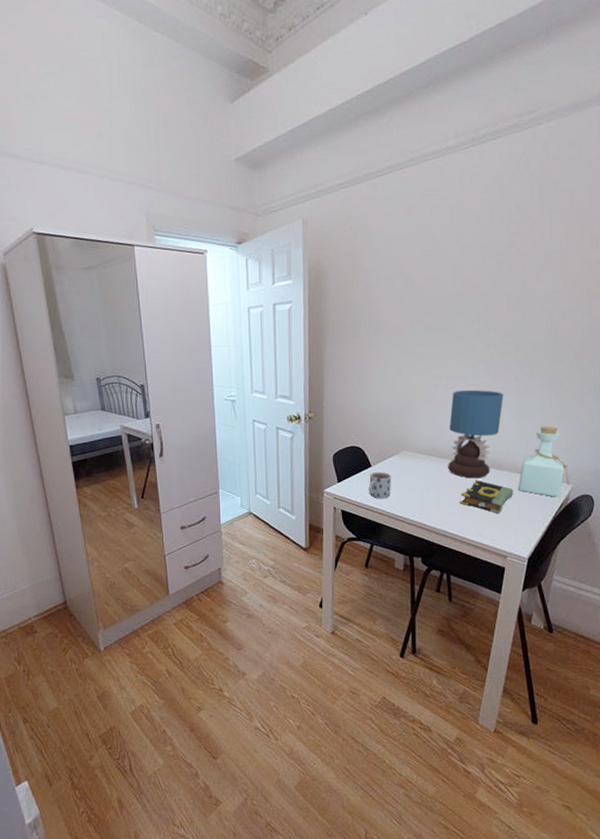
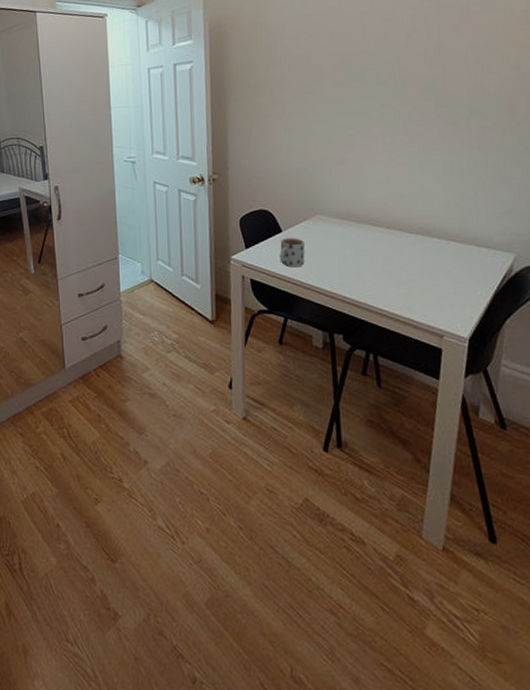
table lamp: present [448,389,504,479] -> none [367,149,427,246]
book: present [460,479,514,514] -> none [384,247,446,286]
bottle: present [518,425,569,497] -> none [451,187,511,268]

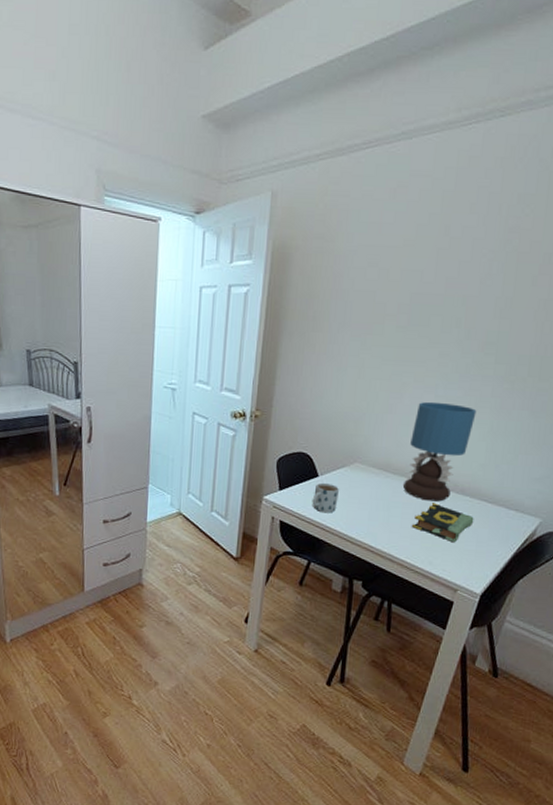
table lamp: none [367,149,427,246] -> present [403,401,477,502]
book: none [384,247,446,286] -> present [412,503,474,543]

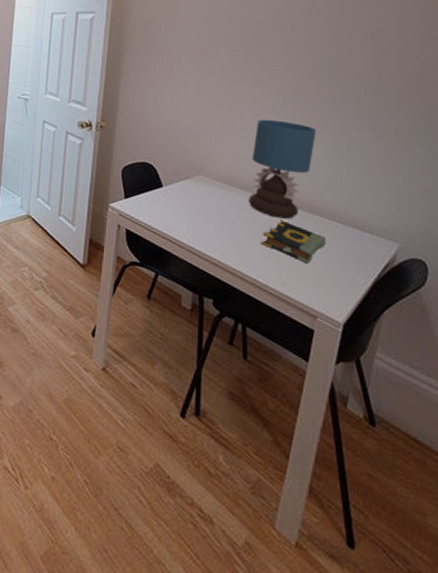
mug: present [312,482,340,513] -> none [157,193,185,225]

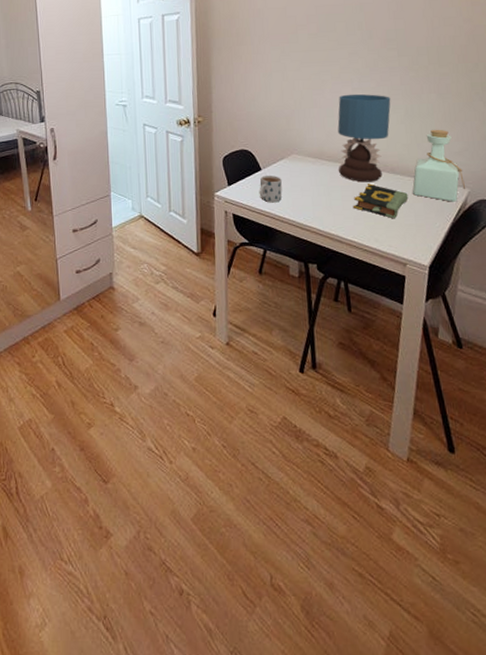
mug: none [157,193,185,225] -> present [259,175,283,203]
bottle: none [332,170,395,256] -> present [412,129,465,202]

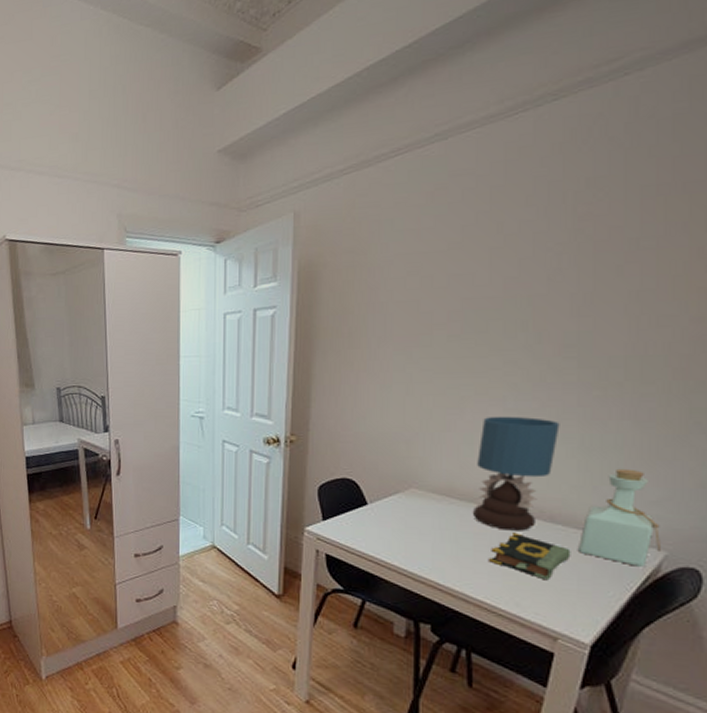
mug: present [259,175,283,203] -> none [362,511,395,546]

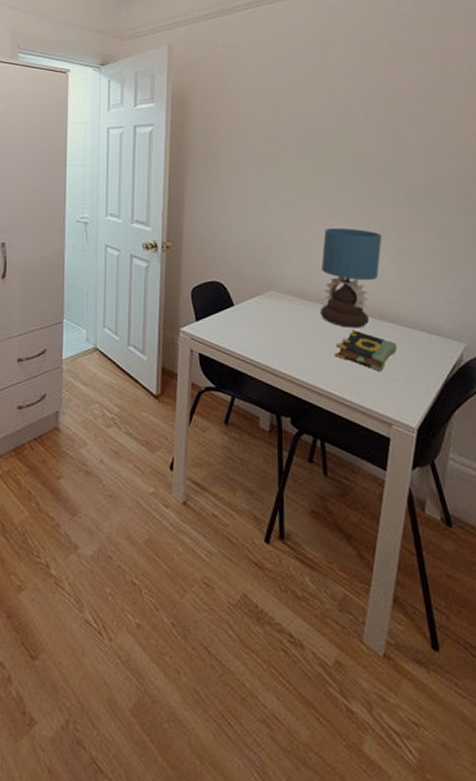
bottle: present [579,468,660,567] -> none [402,273,461,357]

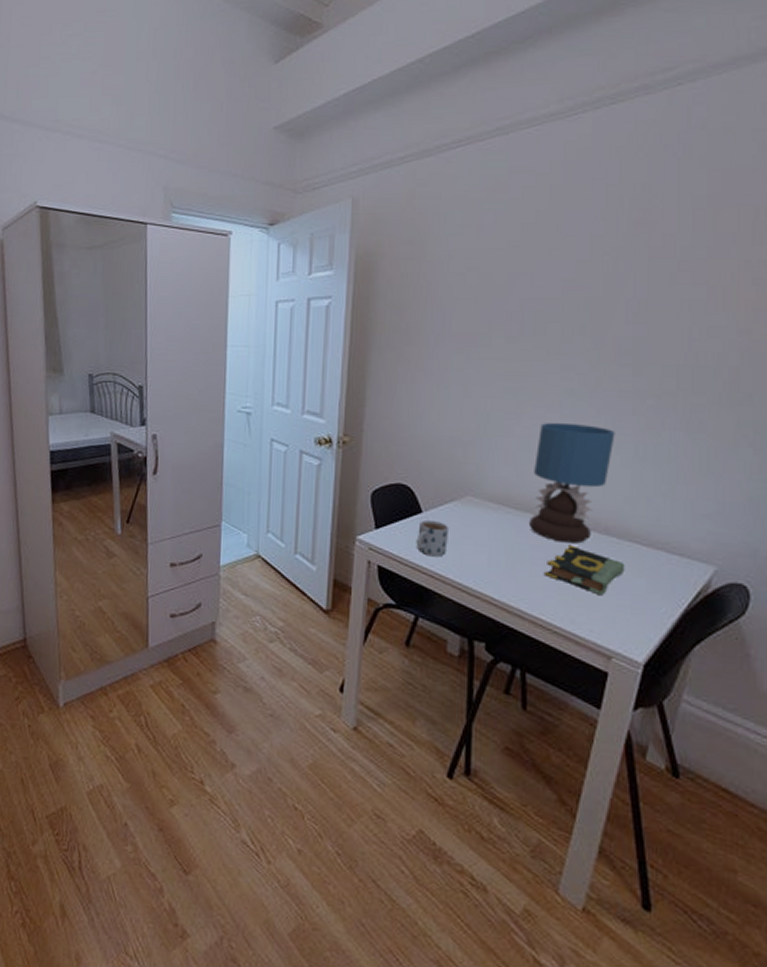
mug: none [230,311,257,344] -> present [416,519,450,557]

